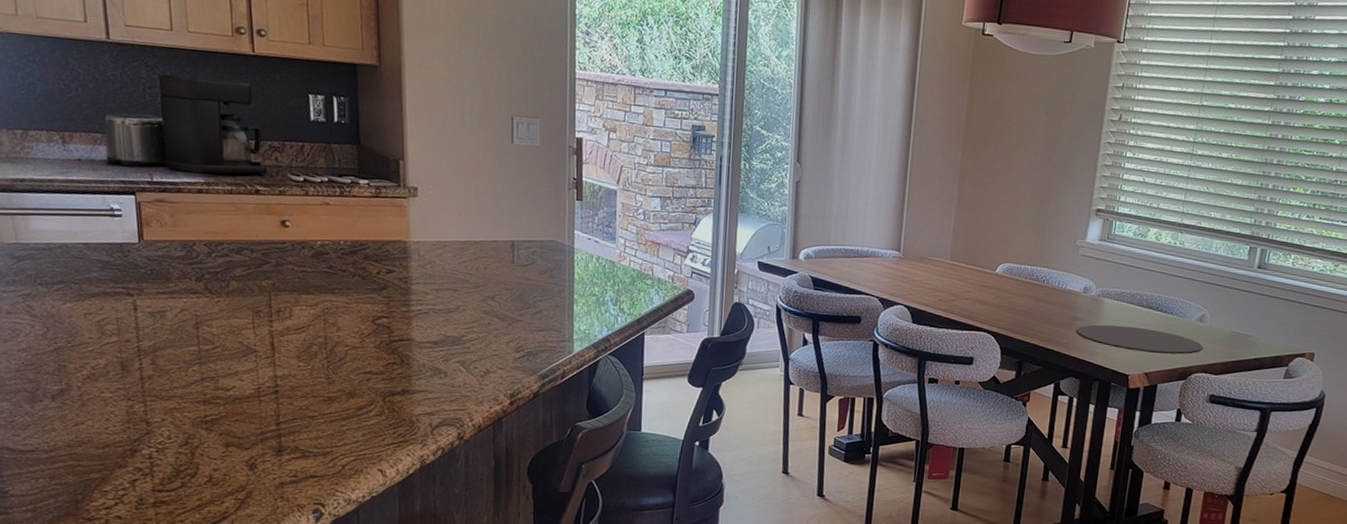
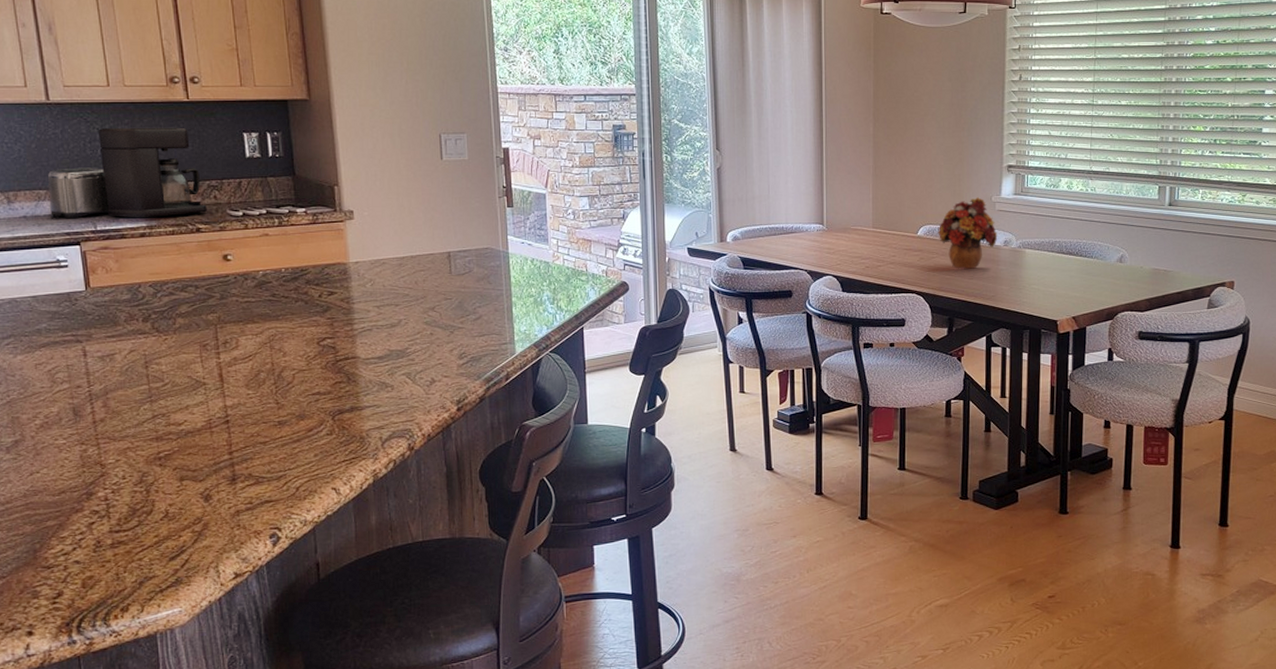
flower arrangement: none [1016,238,1078,313] -> present [938,196,998,269]
placemat: present [1077,324,1204,354] -> none [1002,273,1126,296]

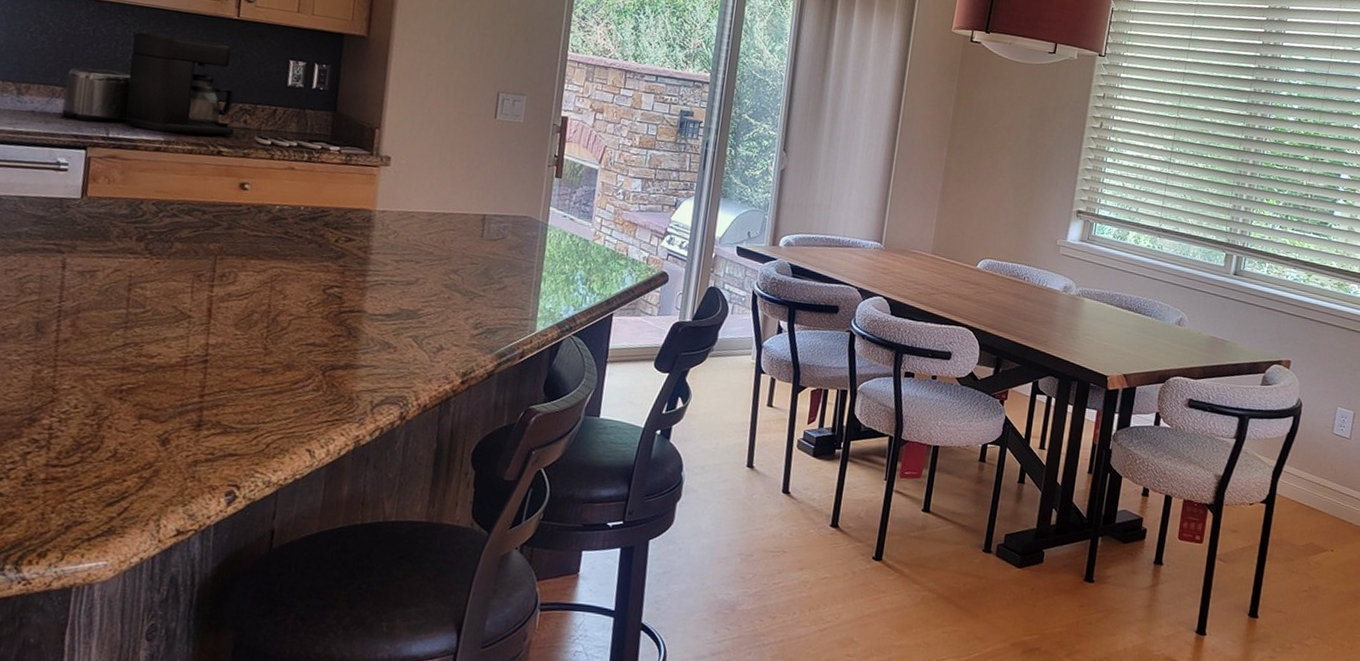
flower arrangement: present [938,196,998,269] -> none [997,237,1059,311]

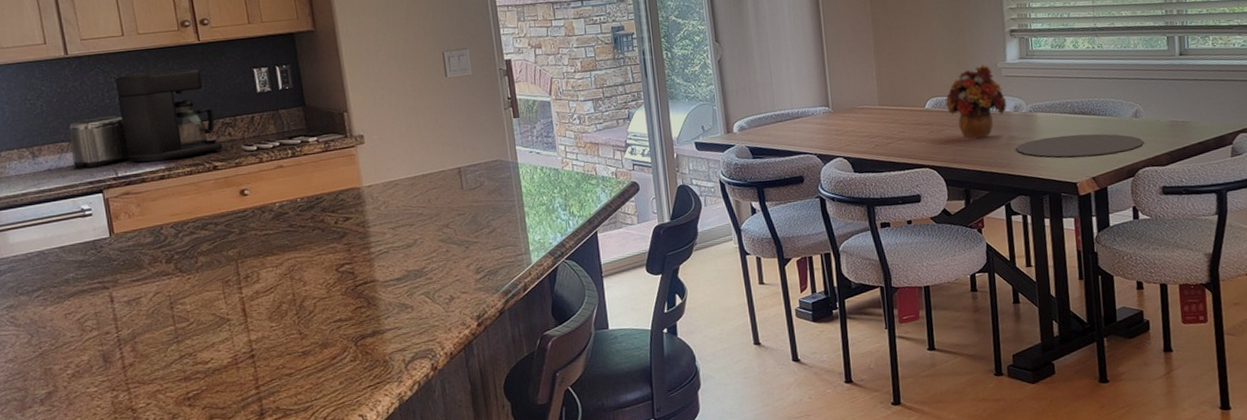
flower arrangement: none [997,237,1059,311] -> present [945,64,1007,139]
placemat: none [1056,324,1182,356] -> present [1016,133,1145,158]

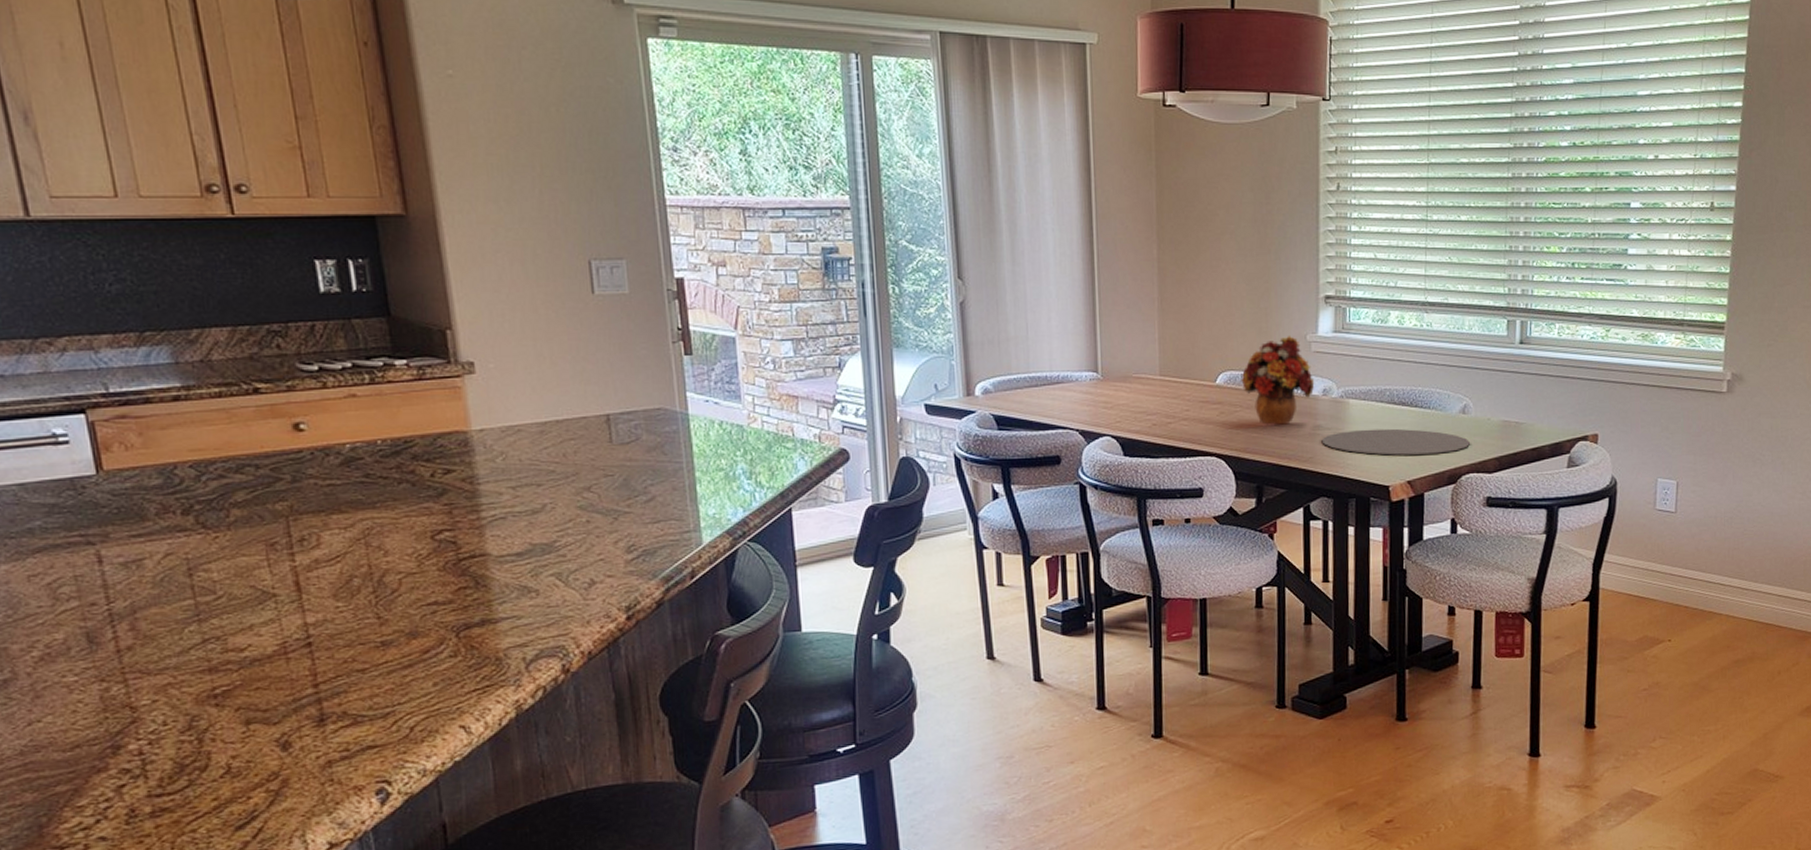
toaster: present [68,115,129,170] -> none [31,308,125,379]
coffee maker: present [115,69,222,163] -> none [103,252,267,376]

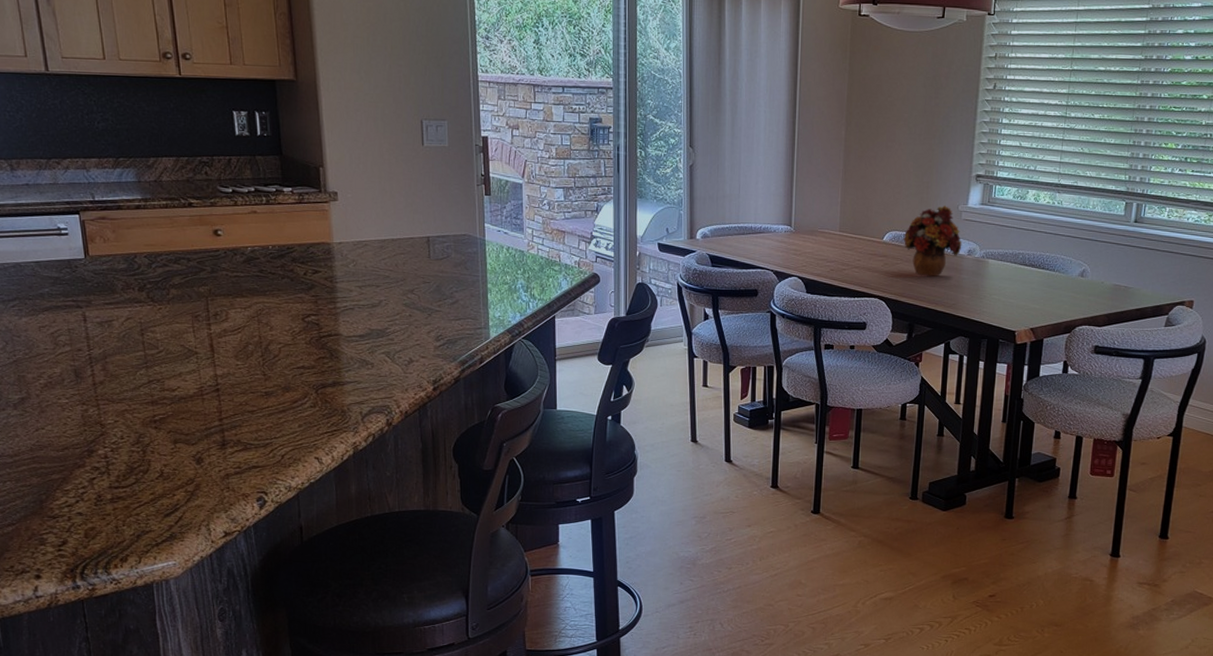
placemat: present [1321,428,1471,456] -> none [963,284,1086,309]

